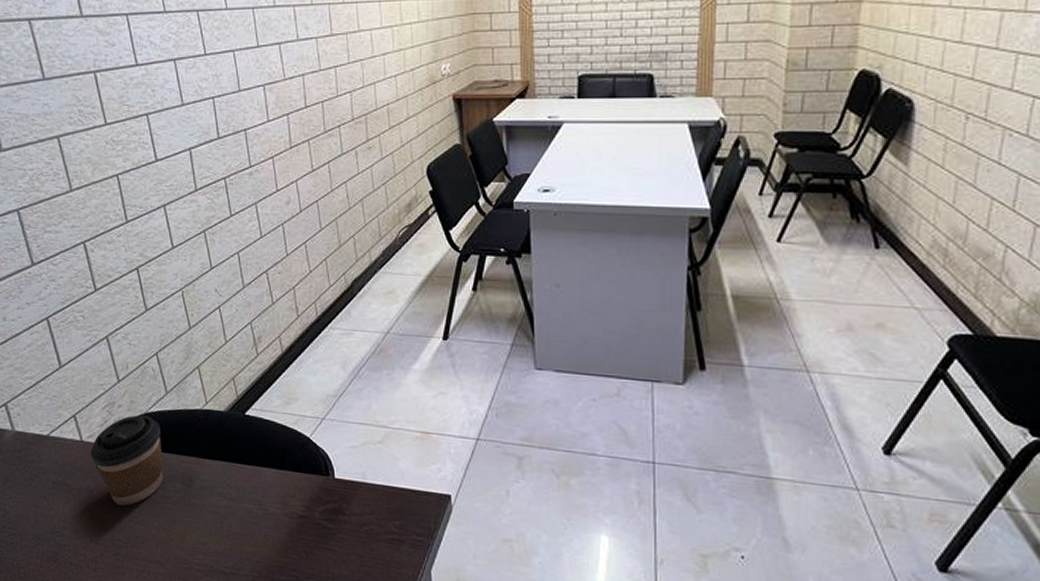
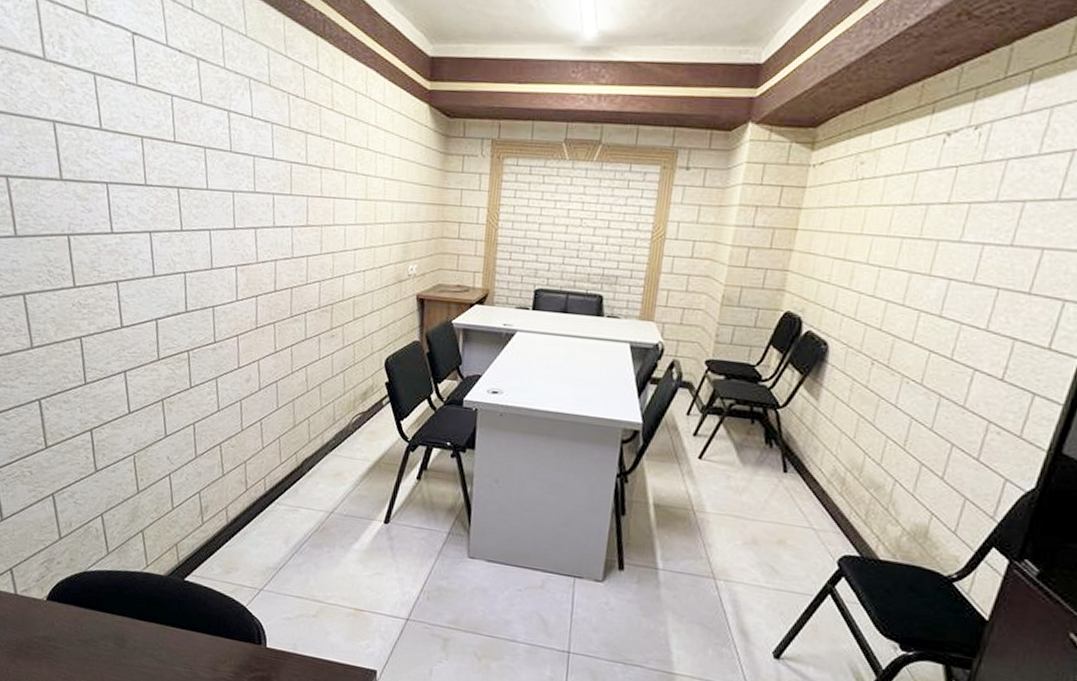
coffee cup: present [90,415,163,506] -> none [23,572,98,661]

